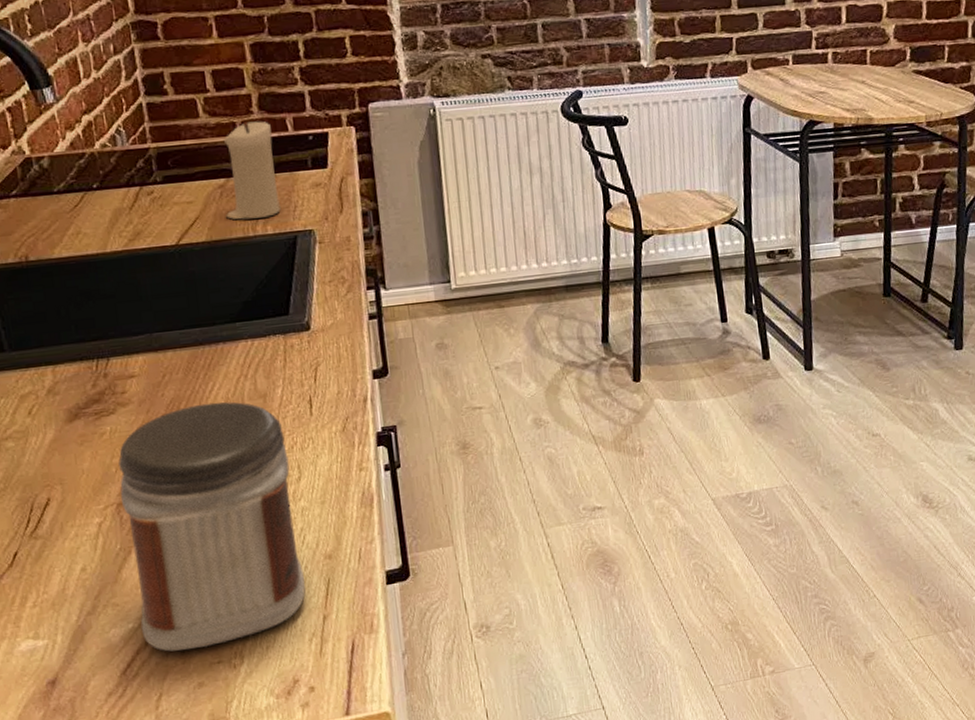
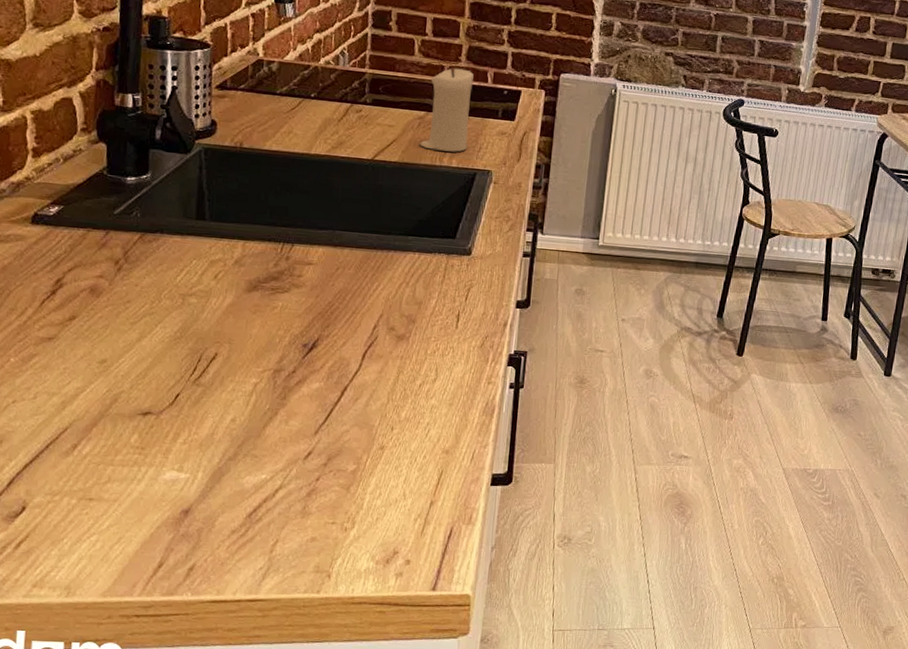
jar: present [118,401,306,652] -> none [272,299,430,508]

